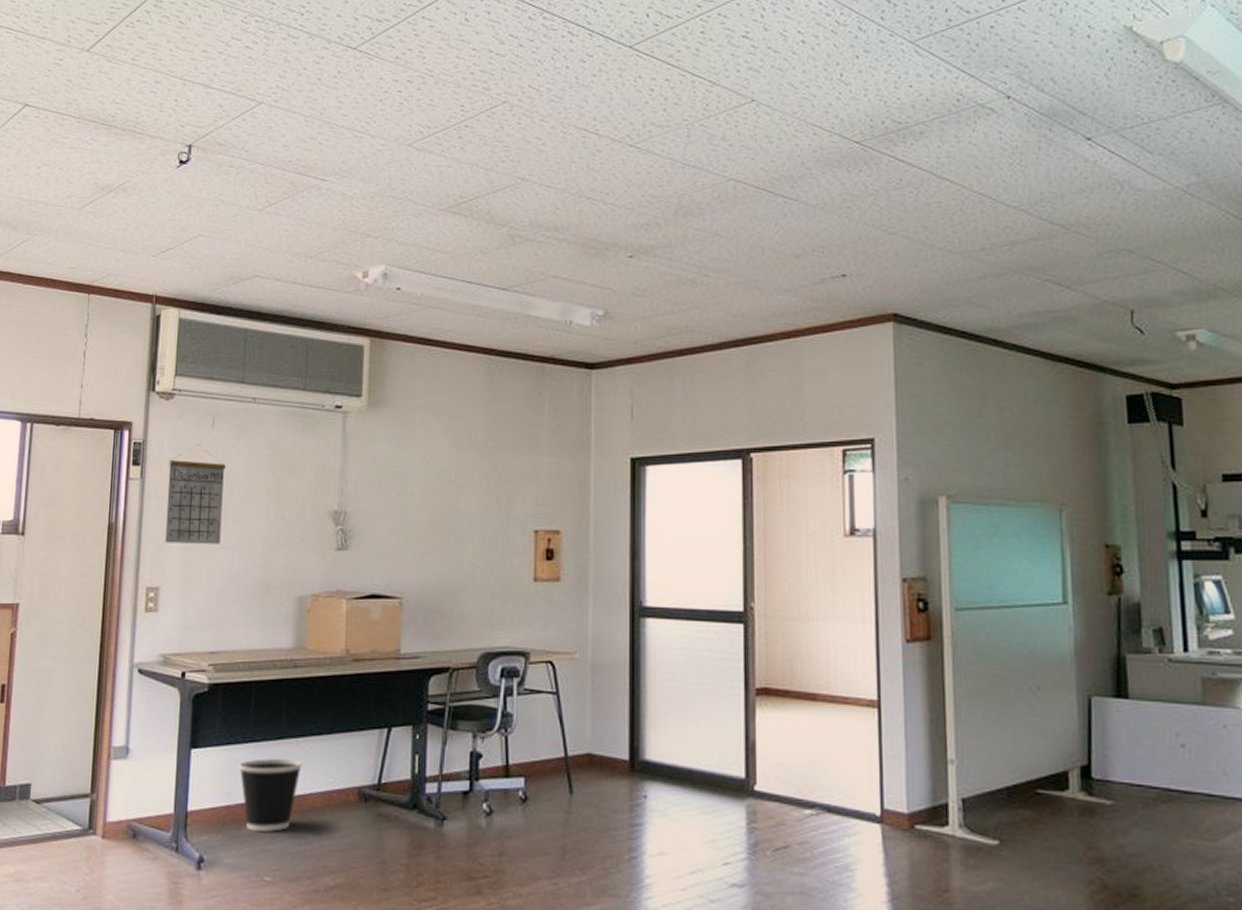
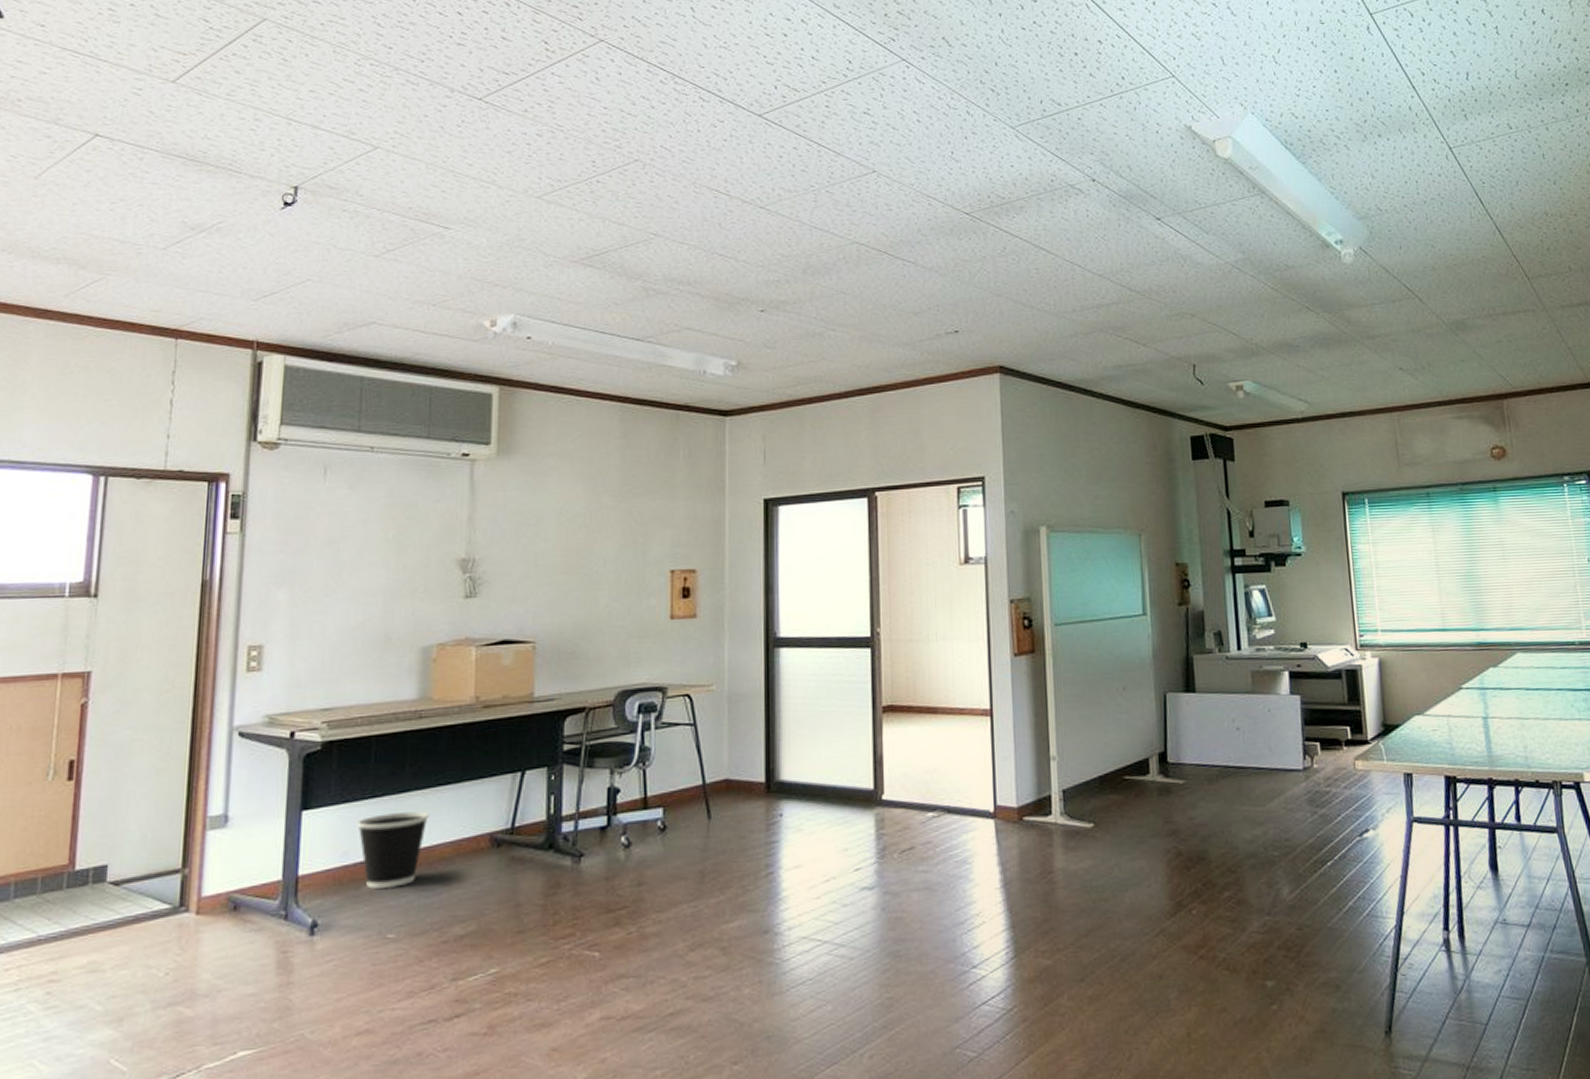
calendar: present [165,444,226,545] -> none [269,495,340,599]

